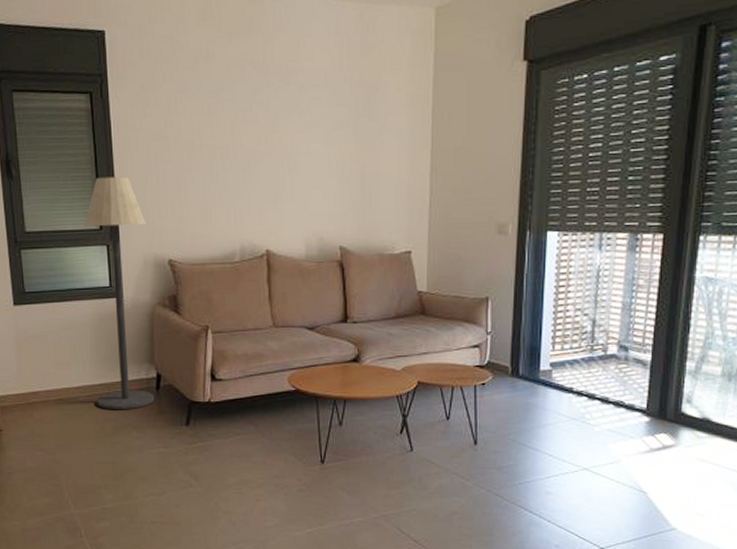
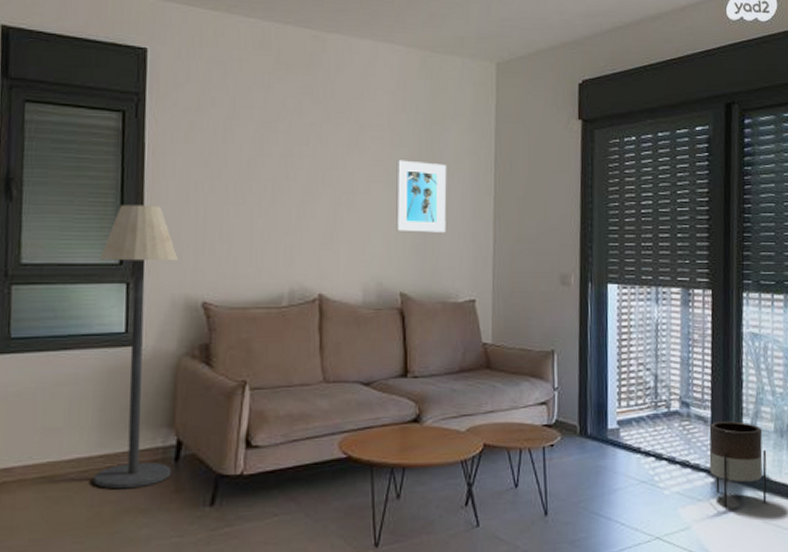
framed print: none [334,118,384,189] -> present [396,160,447,233]
planter: none [645,365,710,446] -> present [709,421,767,509]

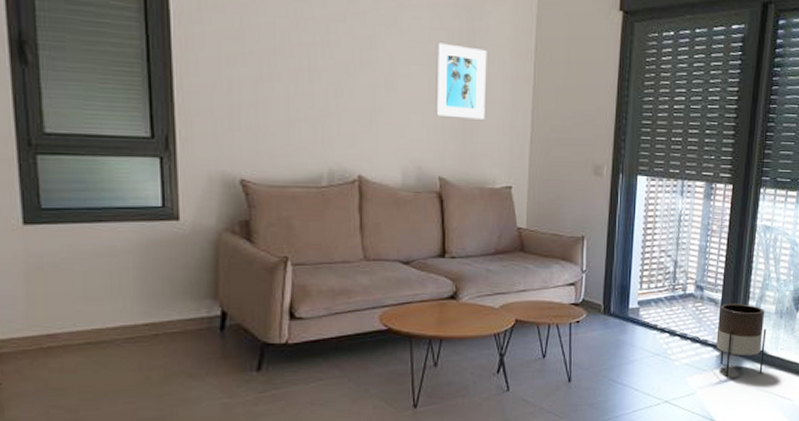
floor lamp: present [93,204,178,490] -> none [130,75,218,355]

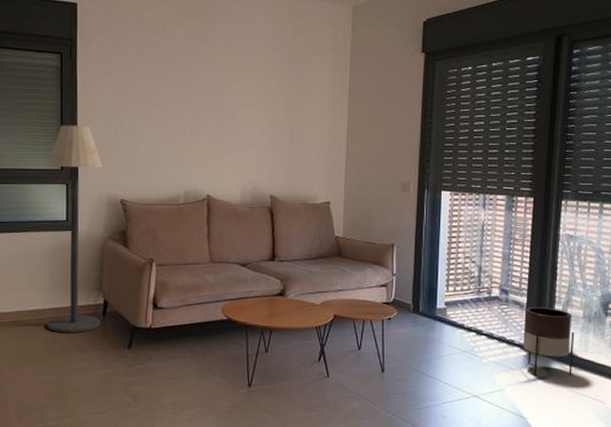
floor lamp: none [130,75,218,355] -> present [47,125,102,333]
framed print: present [436,43,487,120] -> none [268,89,309,148]

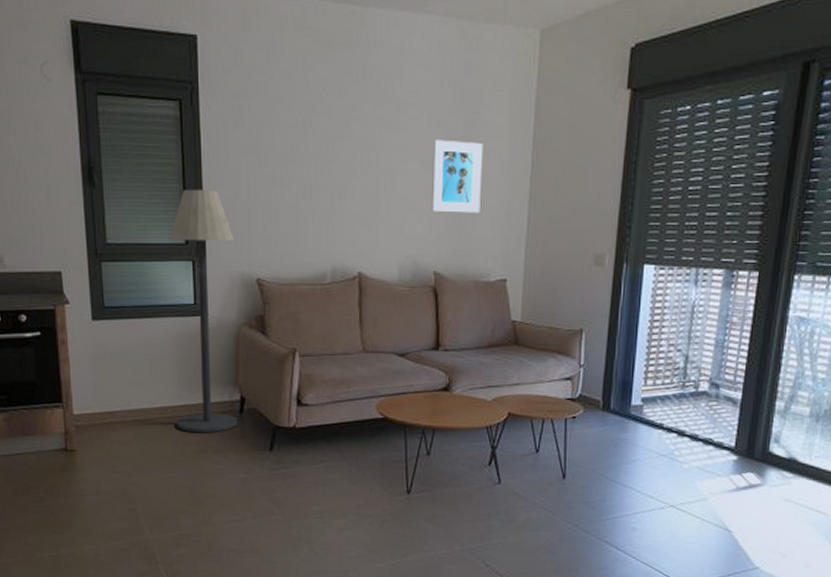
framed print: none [268,89,309,148] -> present [432,139,483,213]
planter: present [523,307,575,377] -> none [733,404,798,485]

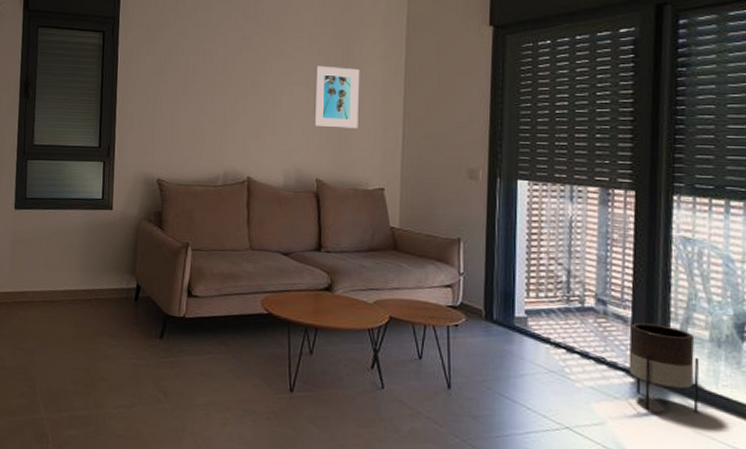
floor lamp: present [170,189,238,433] -> none [78,102,140,318]
planter: none [733,404,798,485] -> present [629,323,700,413]

